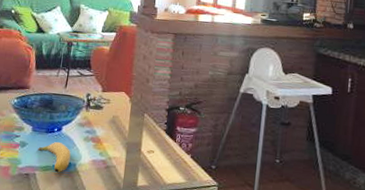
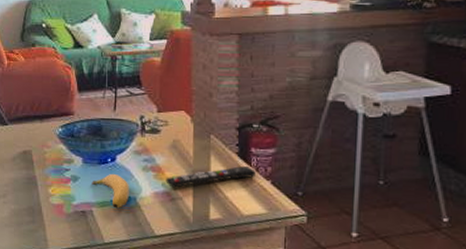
remote control: none [103,141,180,157] -> present [166,166,257,188]

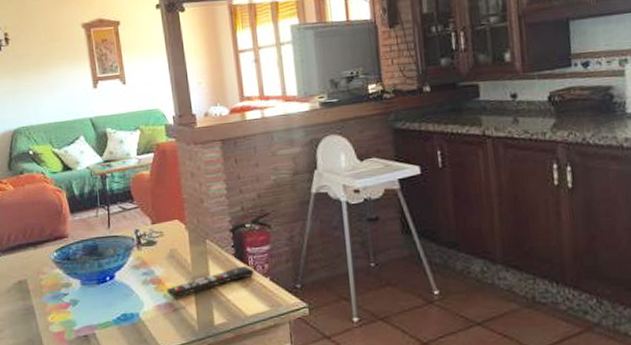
banana: present [92,174,129,209] -> none [92,292,132,328]

